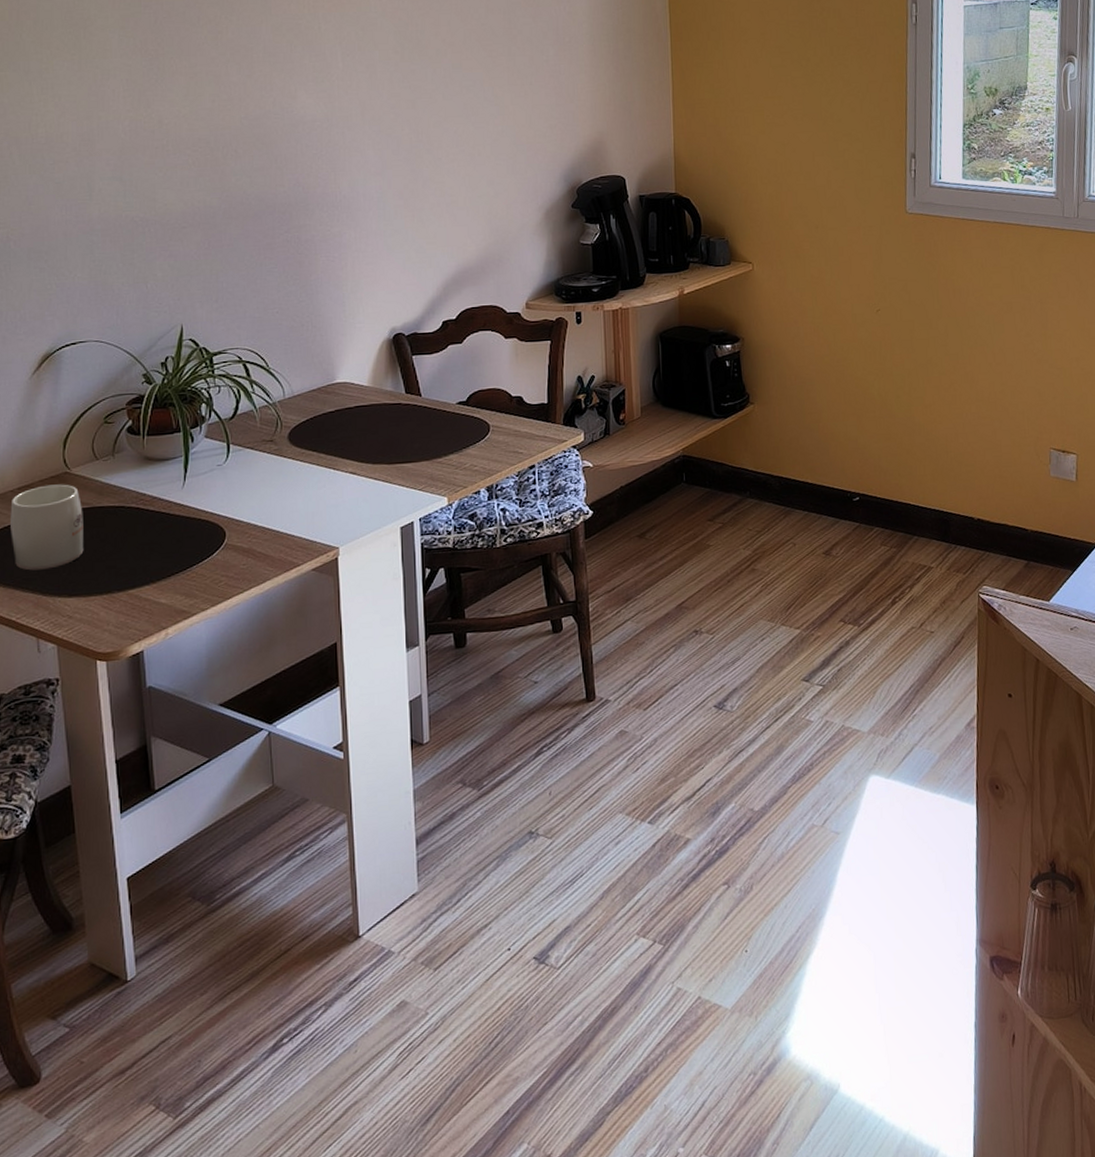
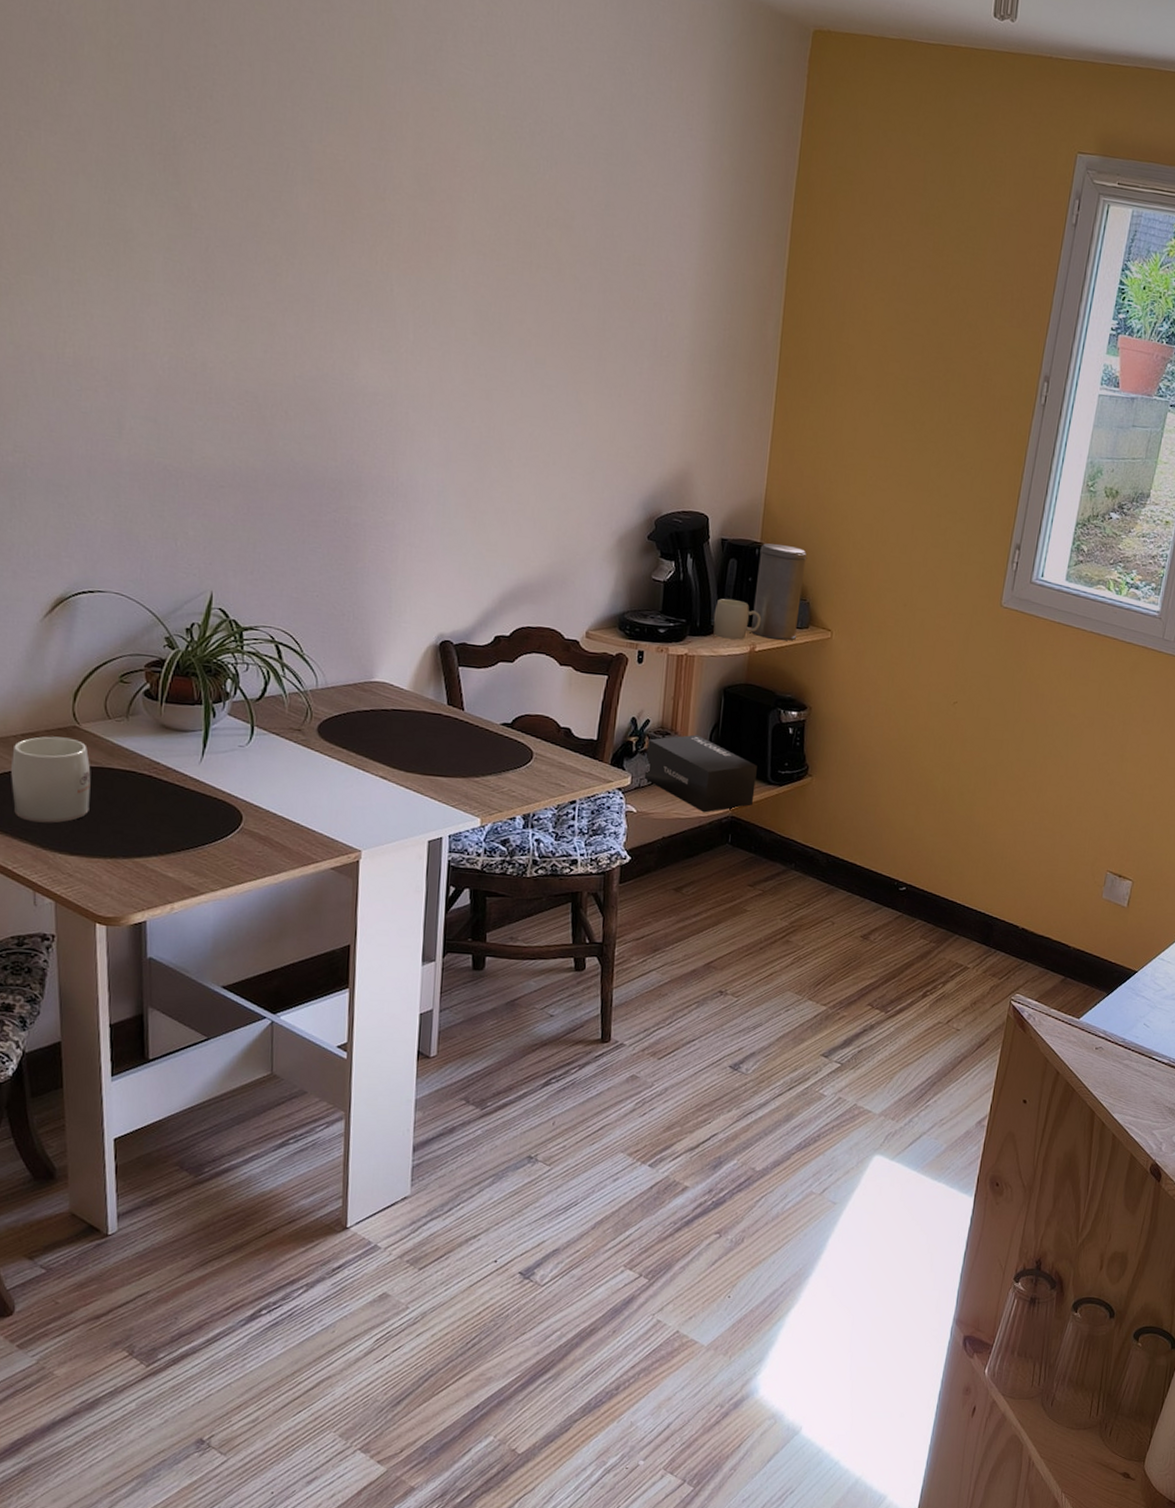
box: none [595,382,702,456] -> present [644,734,757,813]
mug: none [641,249,686,287] -> present [713,598,762,640]
canister: none [676,191,721,280] -> present [751,543,808,641]

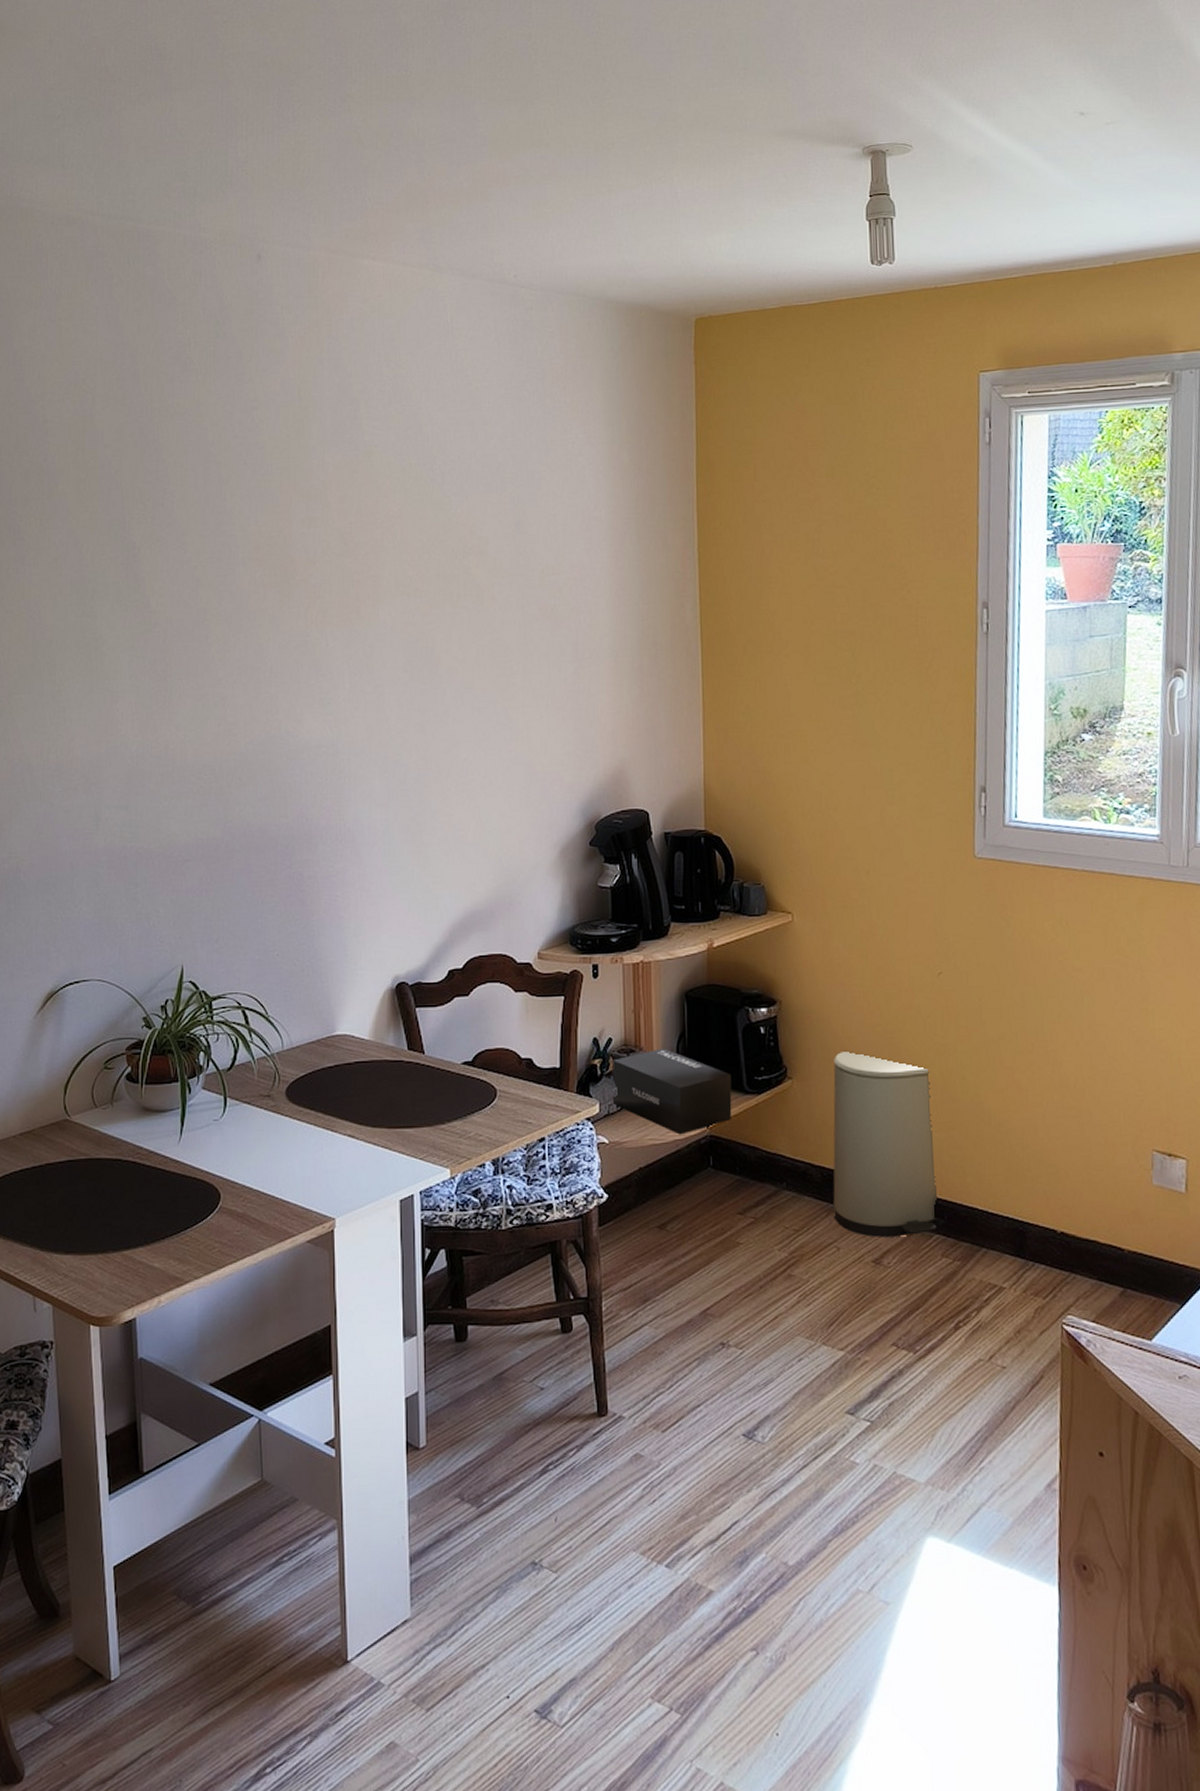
mug: present [11,736,91,823] -> none [11,1132,82,1223]
mug: present [713,598,762,640] -> none [665,894,716,939]
canister: present [751,543,808,641] -> none [705,828,756,932]
pedal bin: none [833,758,933,919] -> present [833,1050,947,1237]

